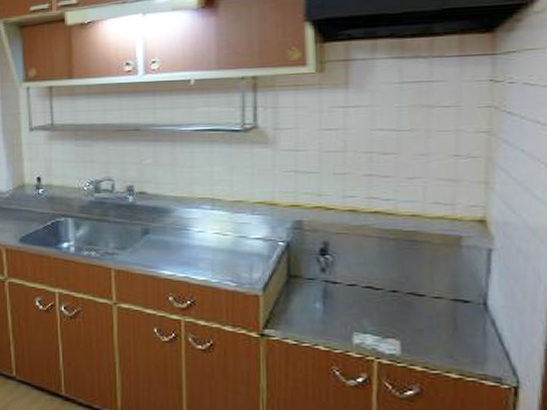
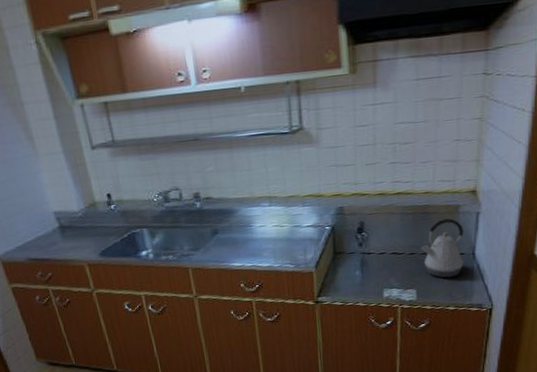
kettle: none [408,252,472,332] -> present [422,218,465,278]

